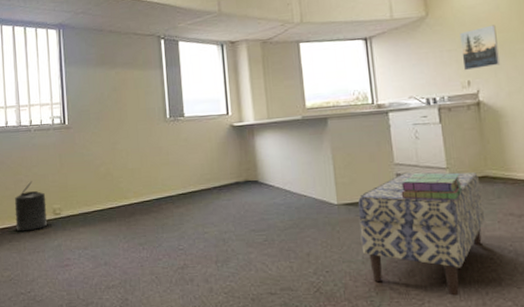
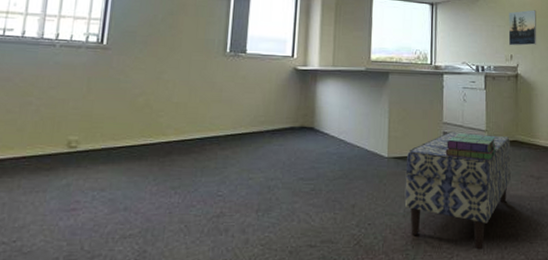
trash can: present [14,181,48,232] -> none [11,105,61,166]

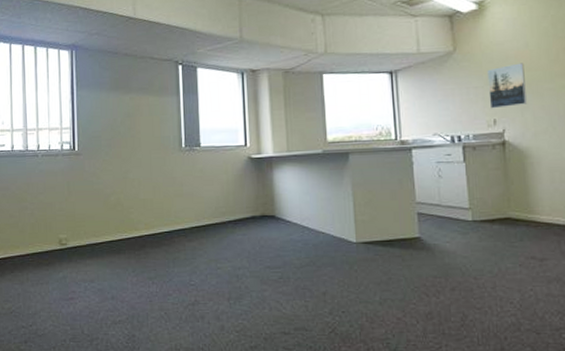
bench: present [404,132,511,250] -> none [377,211,506,340]
stack of books: present [445,133,497,161] -> none [421,213,486,243]

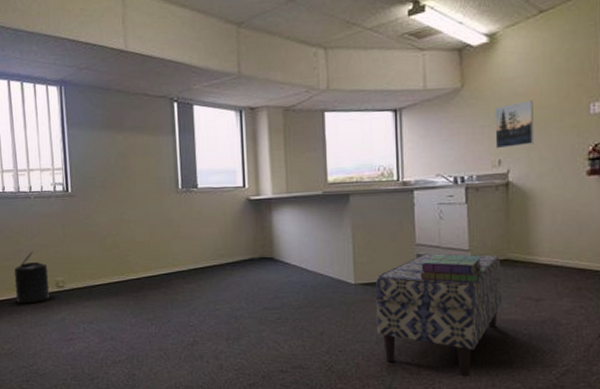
trash can: none [18,209,53,262] -> present [14,251,50,304]
bench: none [377,211,506,340] -> present [375,253,502,377]
stack of books: none [421,213,486,243] -> present [420,254,484,284]

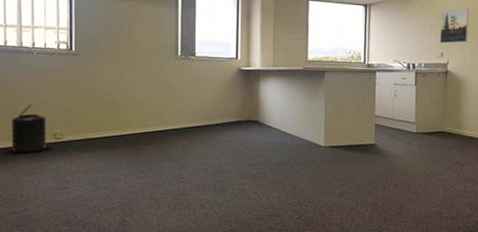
bench: present [375,253,502,377] -> none [340,124,438,224]
stack of books: present [420,254,484,284] -> none [377,125,425,150]

